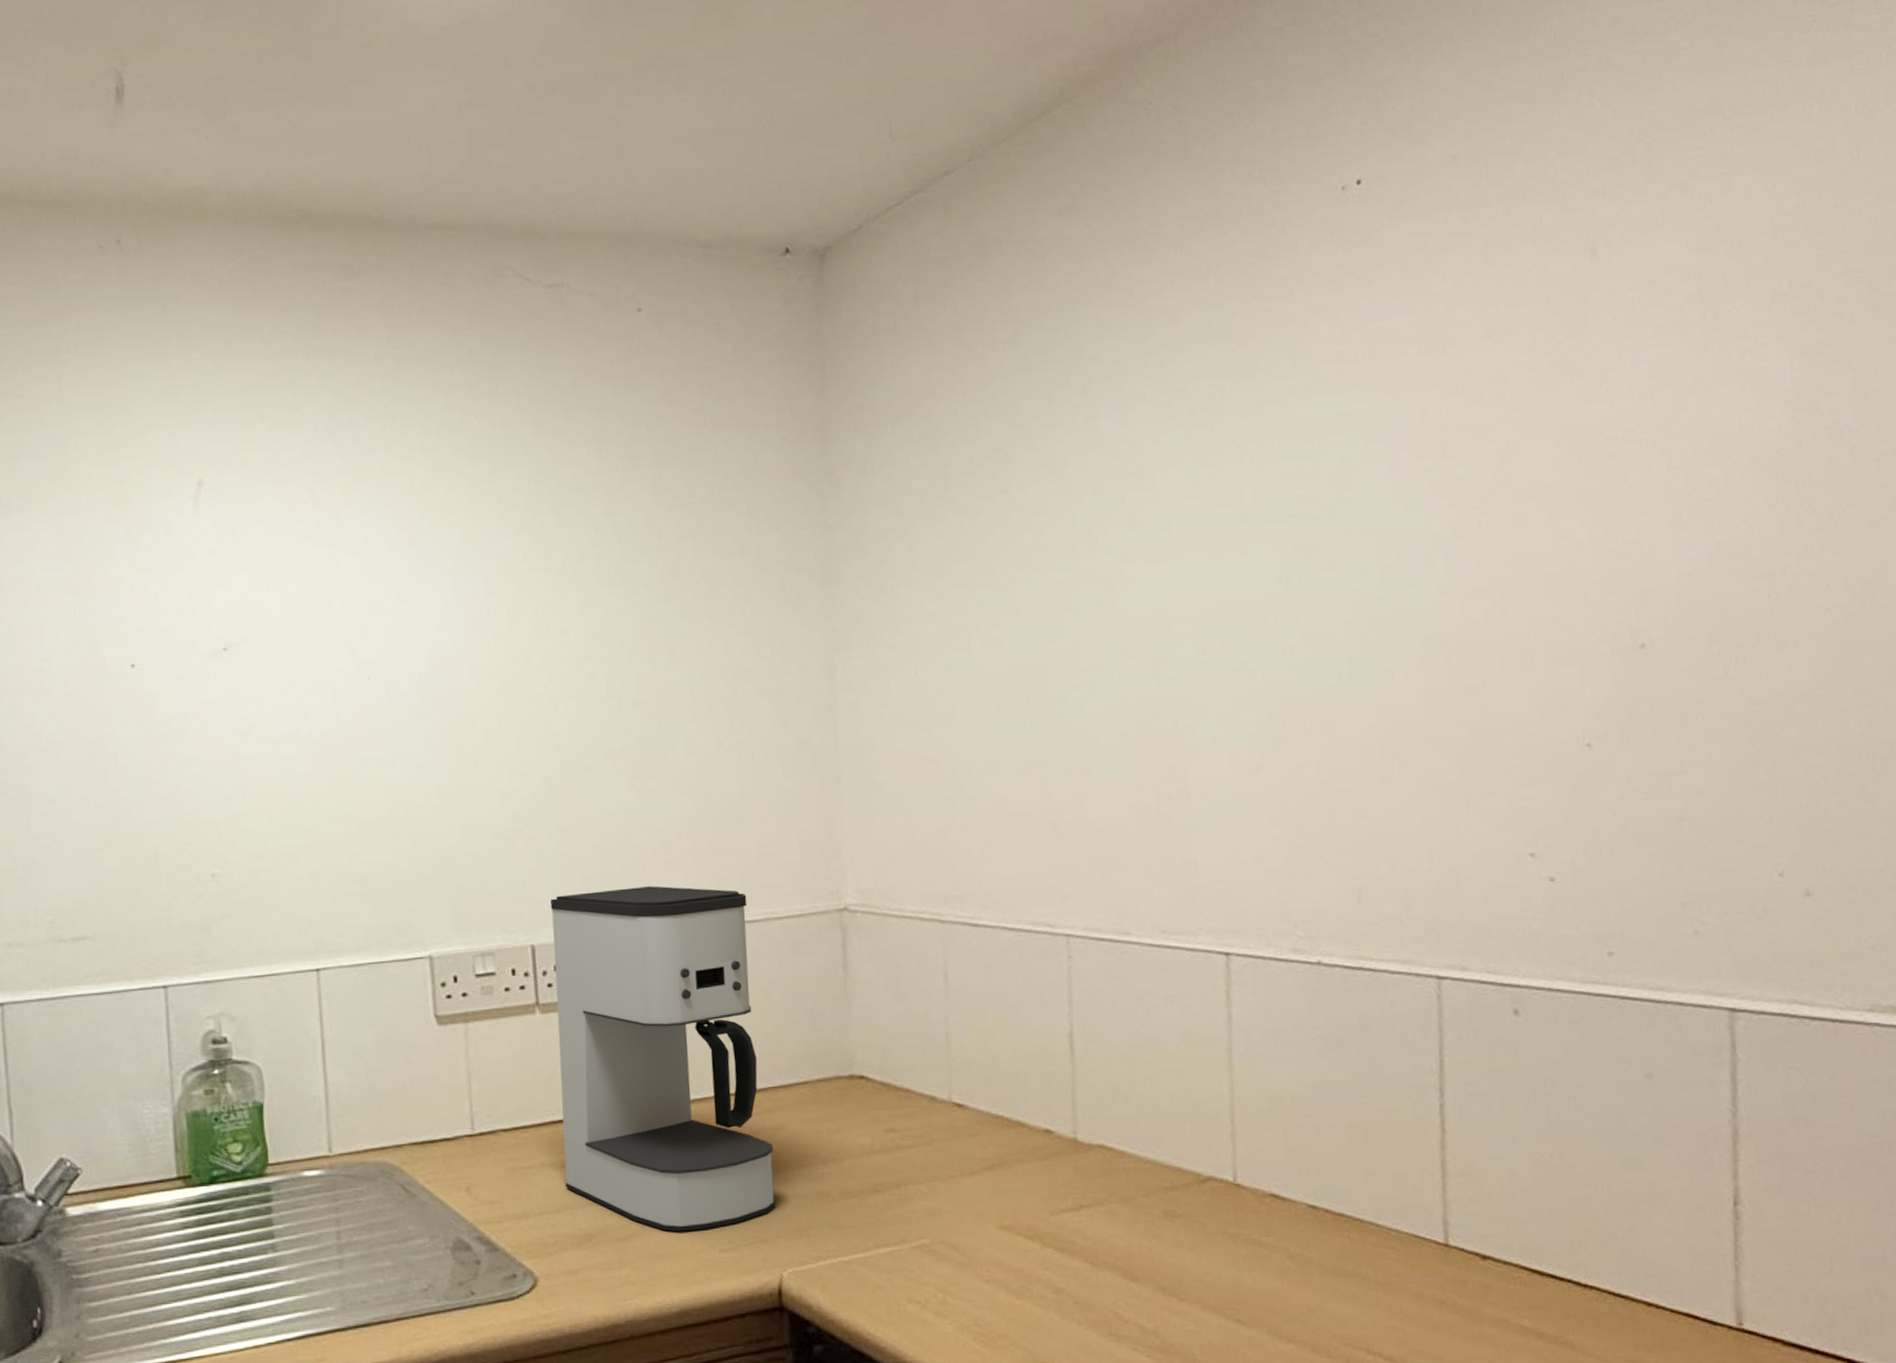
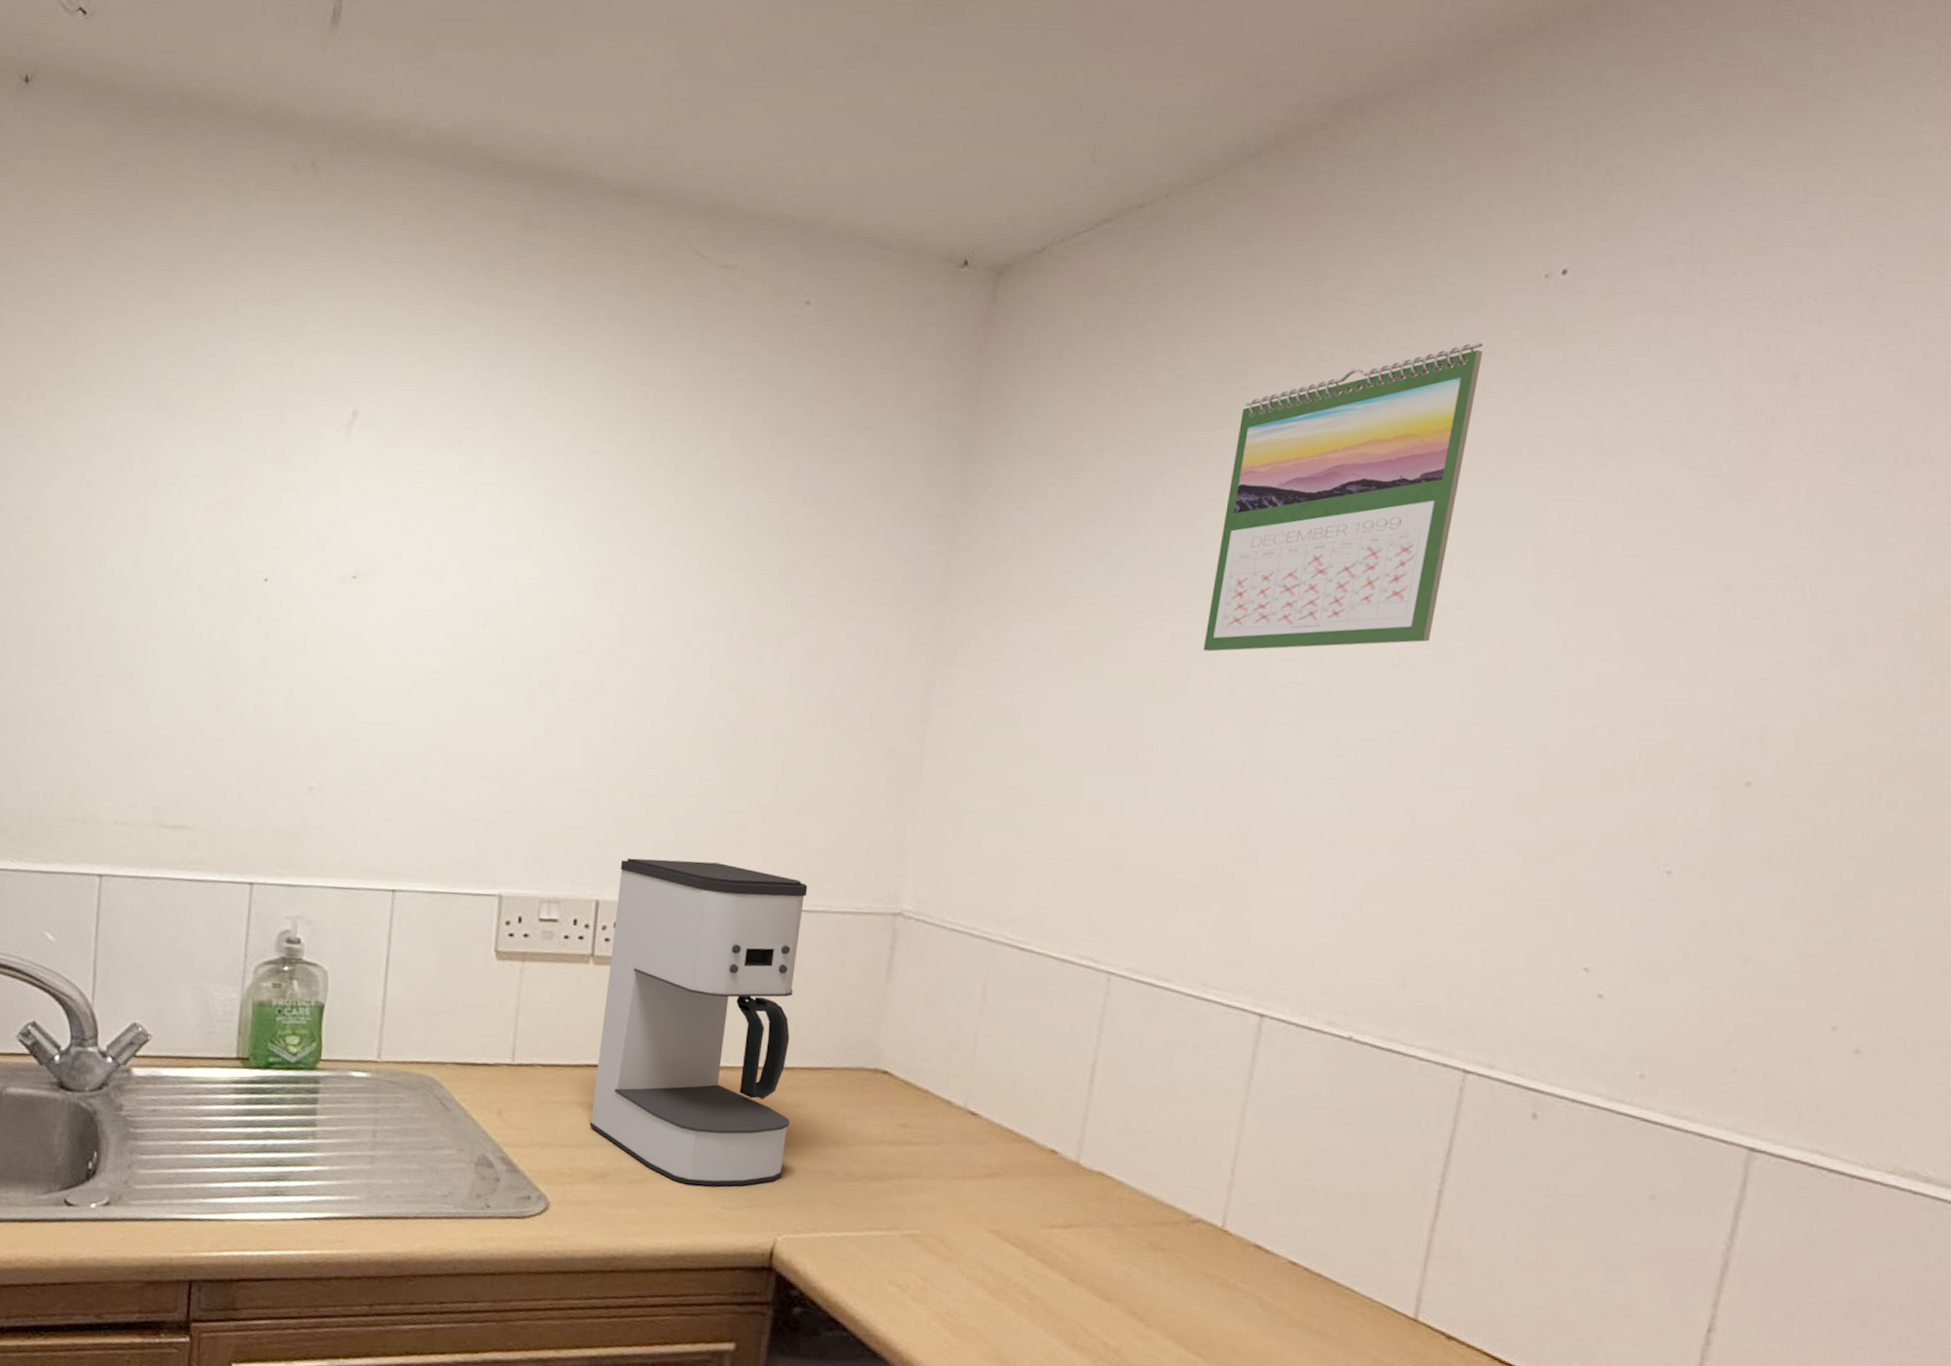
calendar: none [1083,259,1310,595] -> present [1203,342,1484,652]

